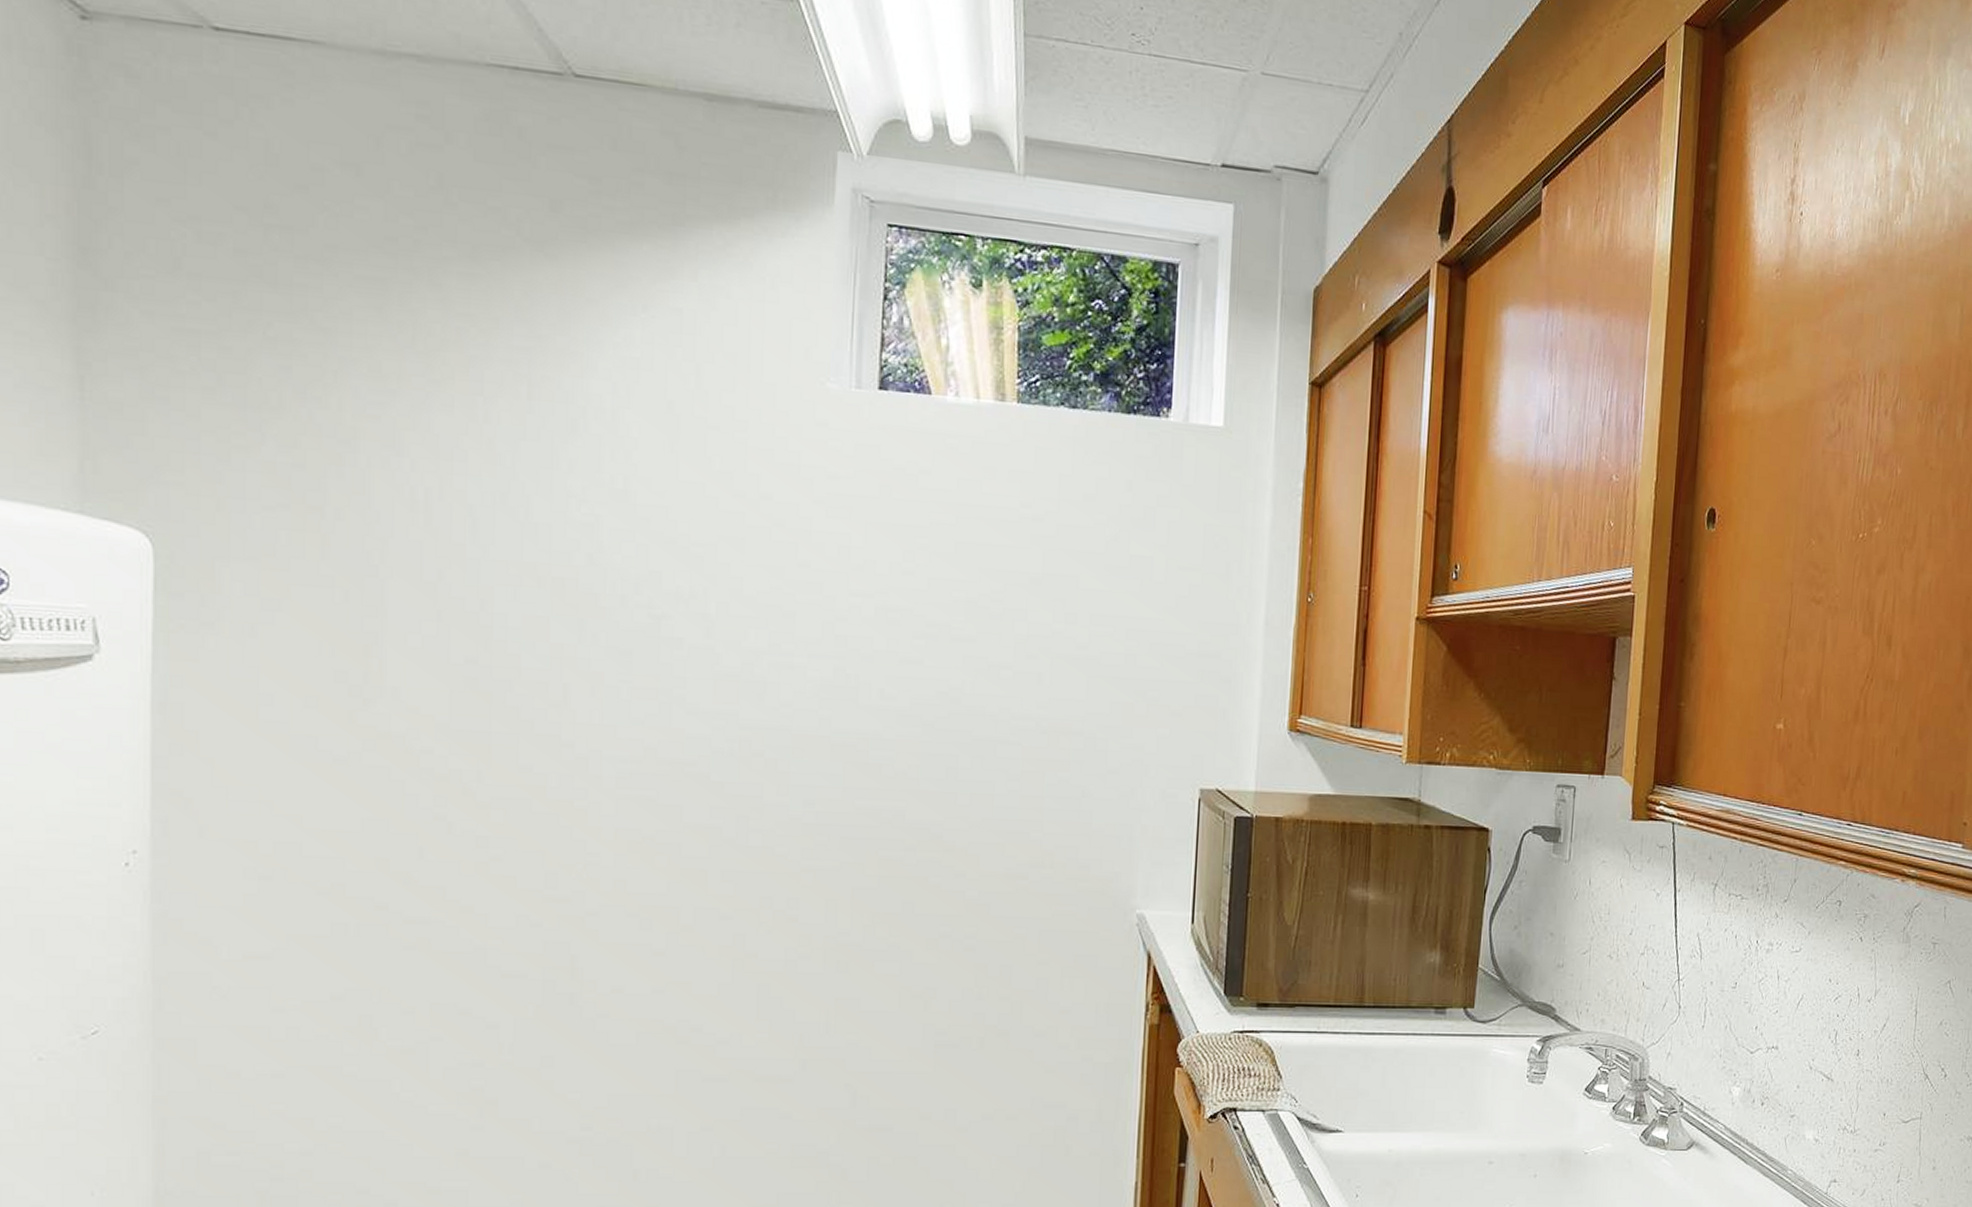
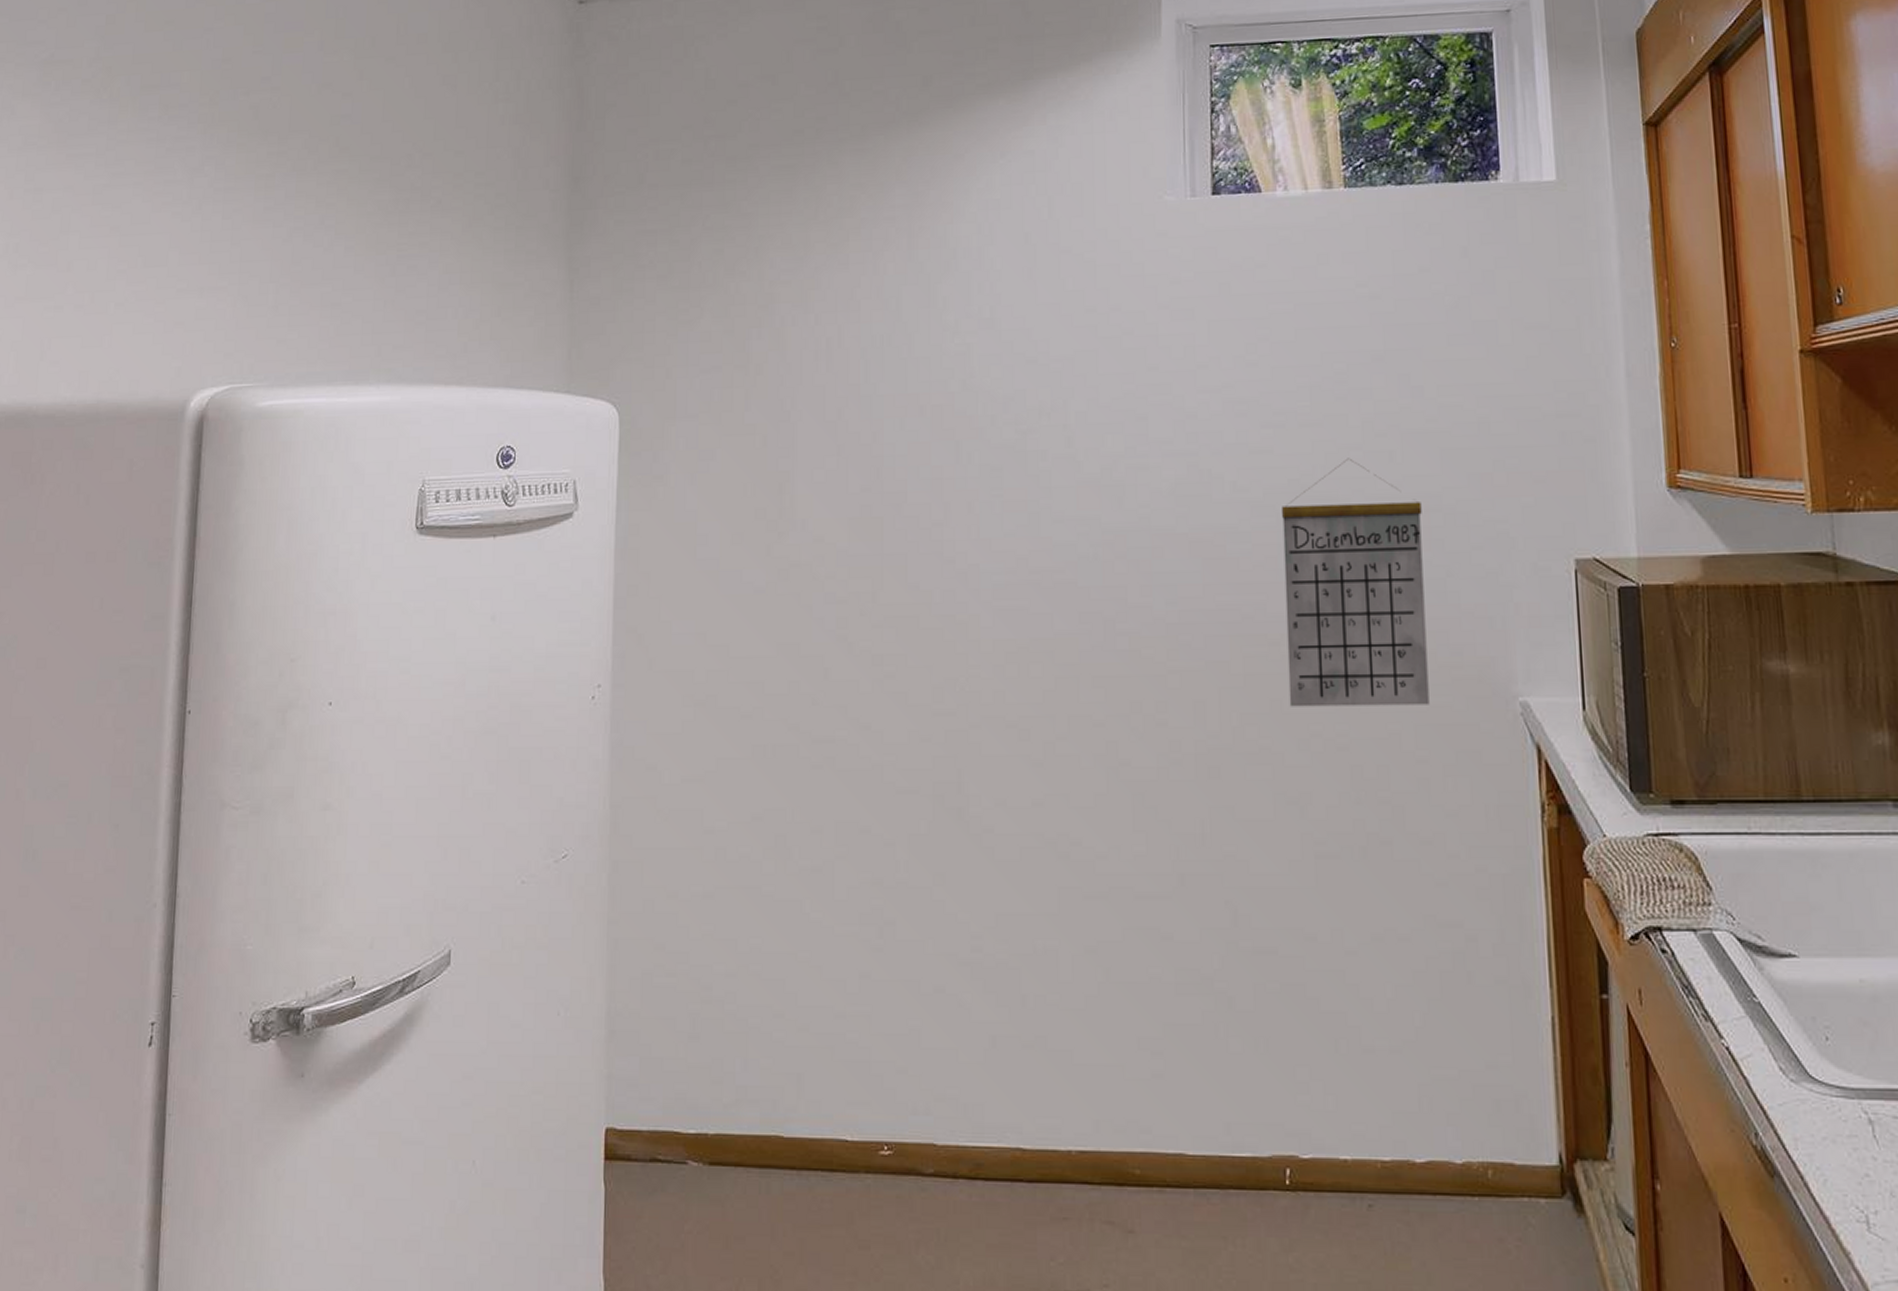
calendar: none [921,676,1065,913] -> present [1282,458,1430,707]

